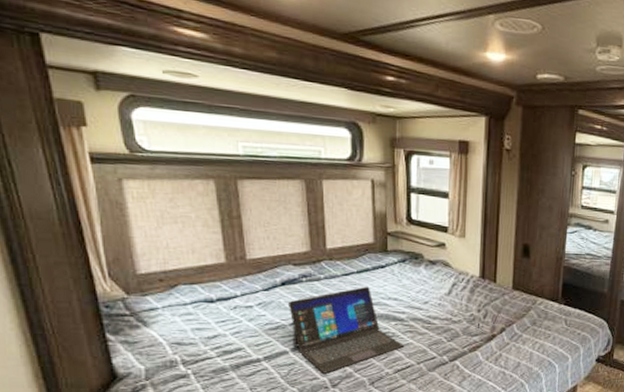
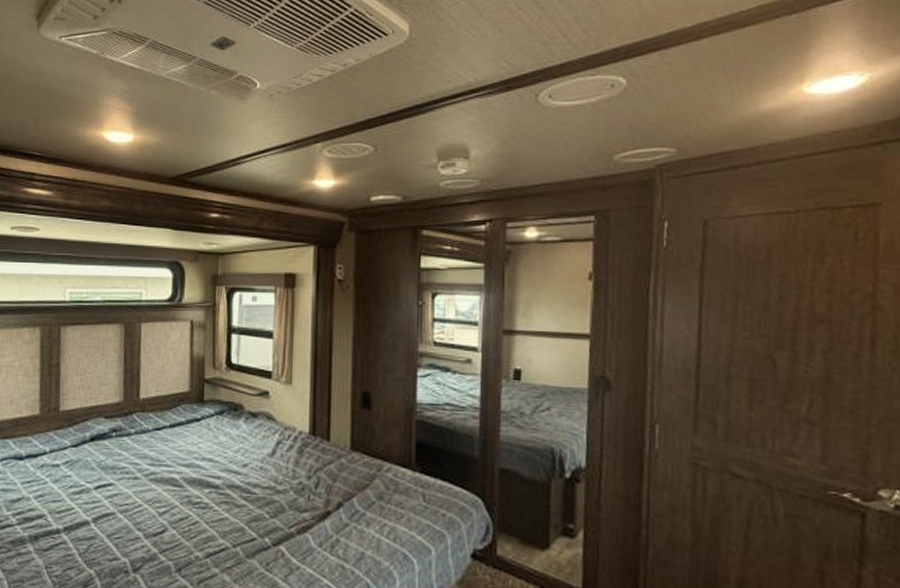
laptop: present [287,286,405,374] -> none [94,443,219,553]

